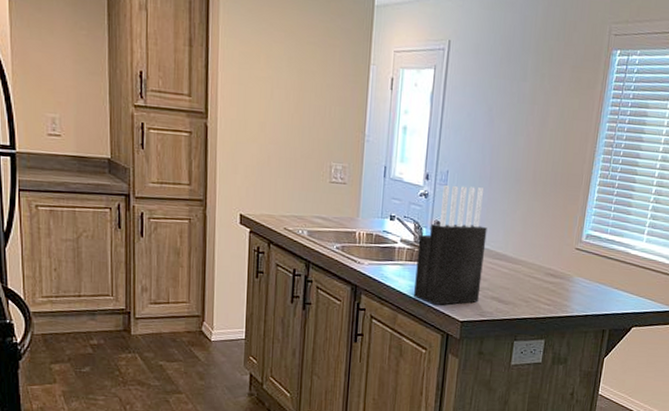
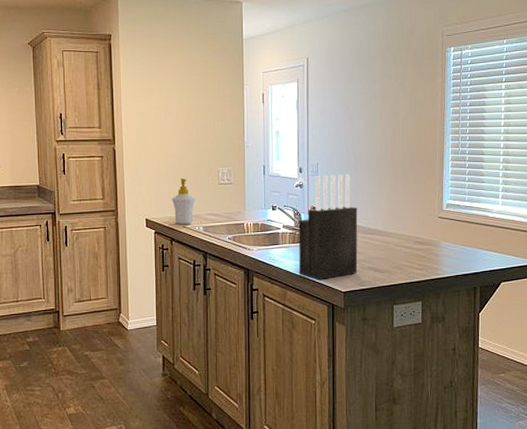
soap bottle: none [273,169,301,227] -> present [172,178,195,225]

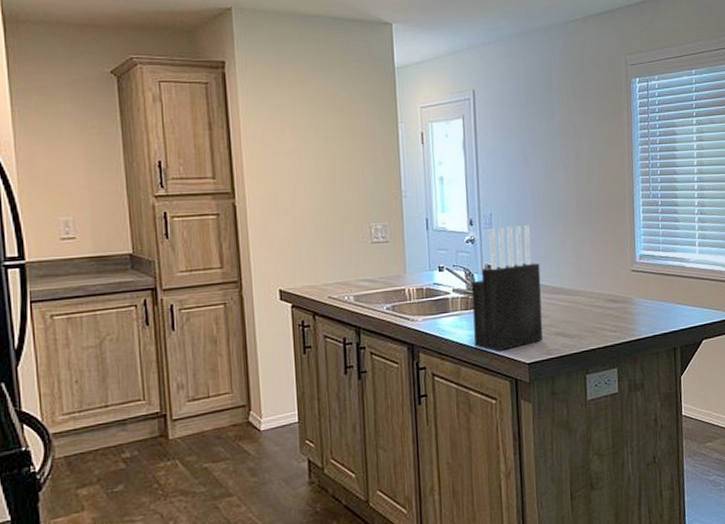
soap bottle: present [172,178,195,225] -> none [312,237,343,295]

